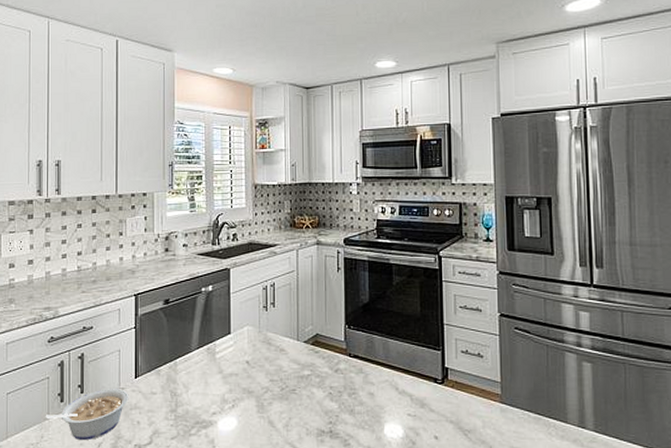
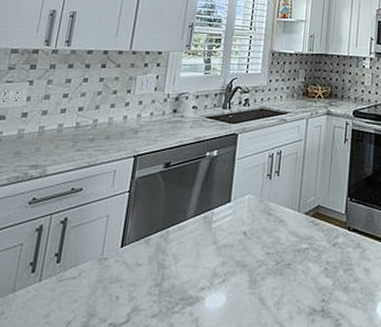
legume: present [45,389,129,441] -> none [10,258,111,319]

